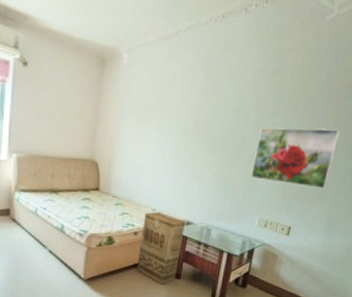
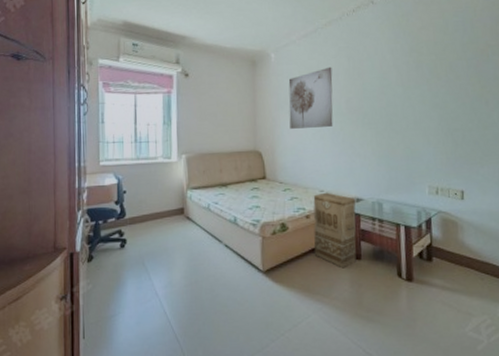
wall art: none [132,78,188,145] -> present [288,66,333,129]
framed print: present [250,127,340,189] -> none [409,89,489,149]

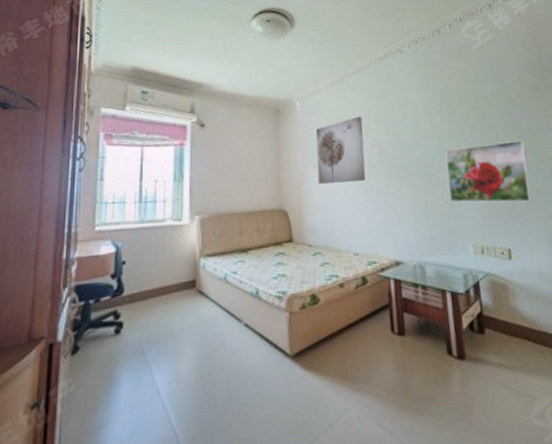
cardboard box: present [313,192,357,269] -> none [347,255,400,348]
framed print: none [409,89,489,149] -> present [445,139,532,203]

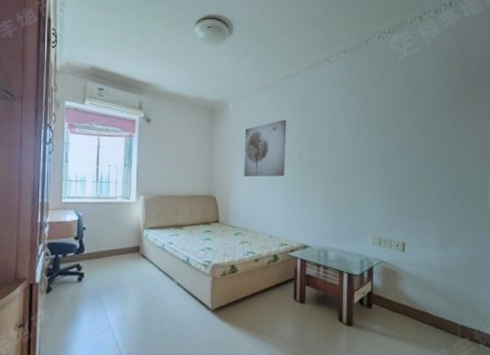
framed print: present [445,139,532,203] -> none [357,148,433,204]

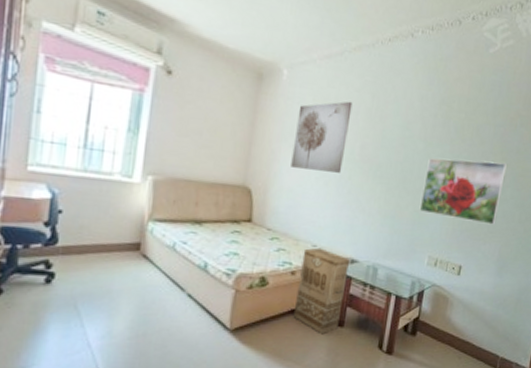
cardboard box: none [261,238,302,311] -> present [293,247,350,335]
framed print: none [357,148,433,204] -> present [419,158,507,225]

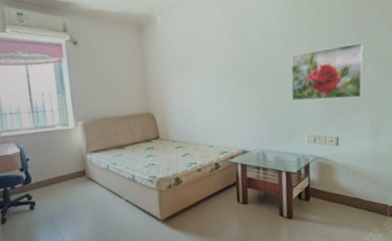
wall art: present [291,101,353,173] -> none [175,26,220,90]
cardboard box: present [293,247,350,335] -> none [203,147,244,213]

